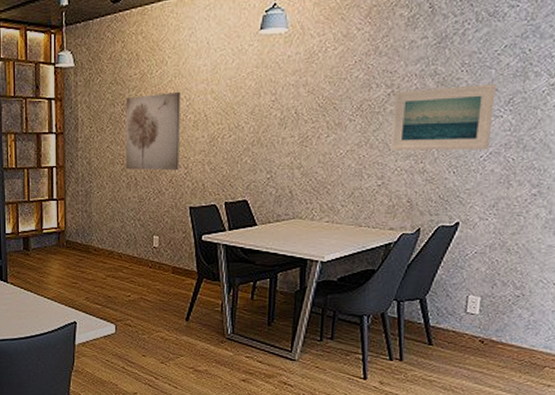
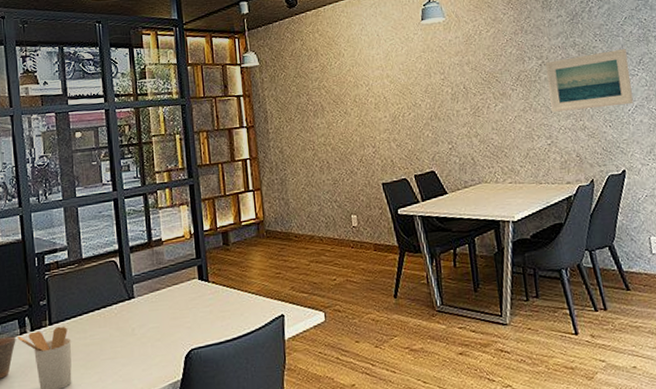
wall art: present [125,92,181,170] -> none [310,79,367,154]

